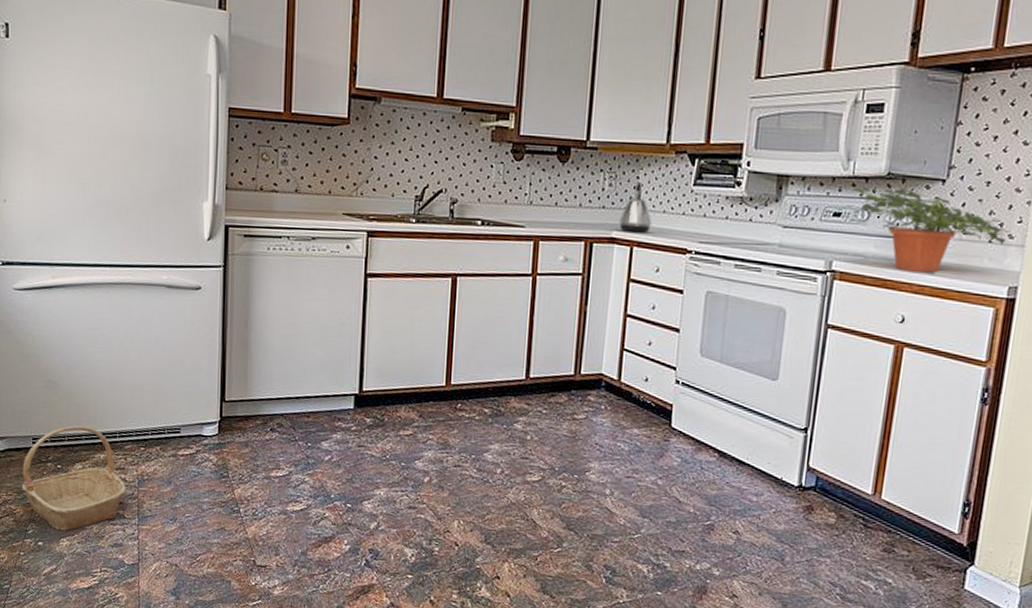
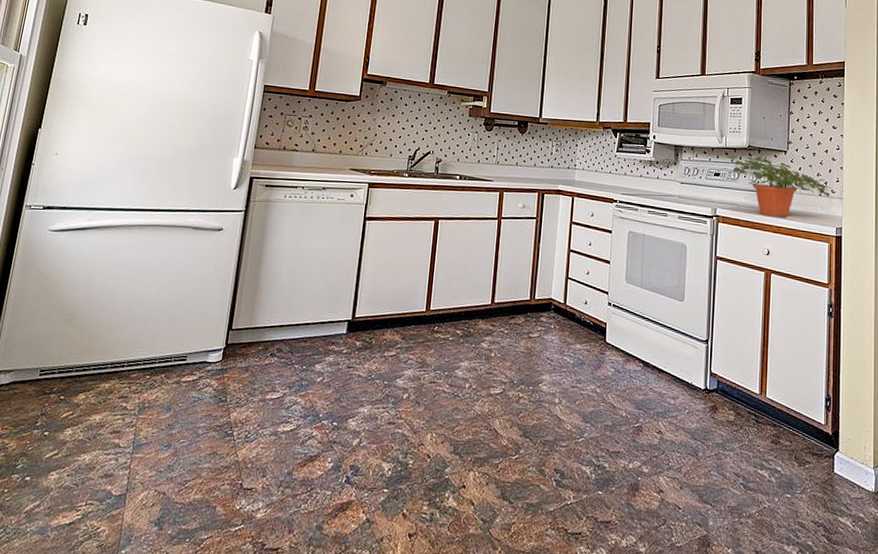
basket: present [21,425,126,531] -> none [19,356,126,464]
kettle: present [618,181,653,233] -> none [563,148,588,187]

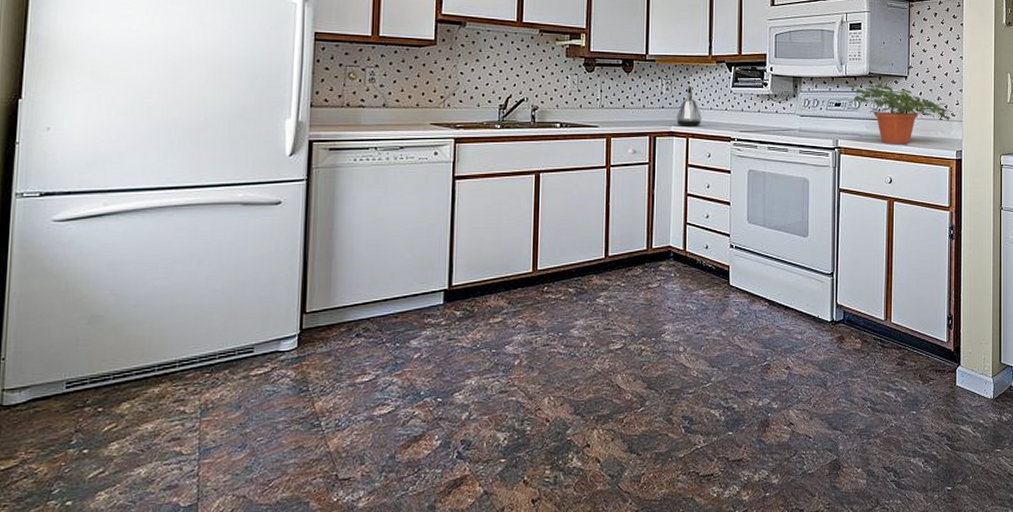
kettle: none [563,148,588,187] -> present [675,85,703,126]

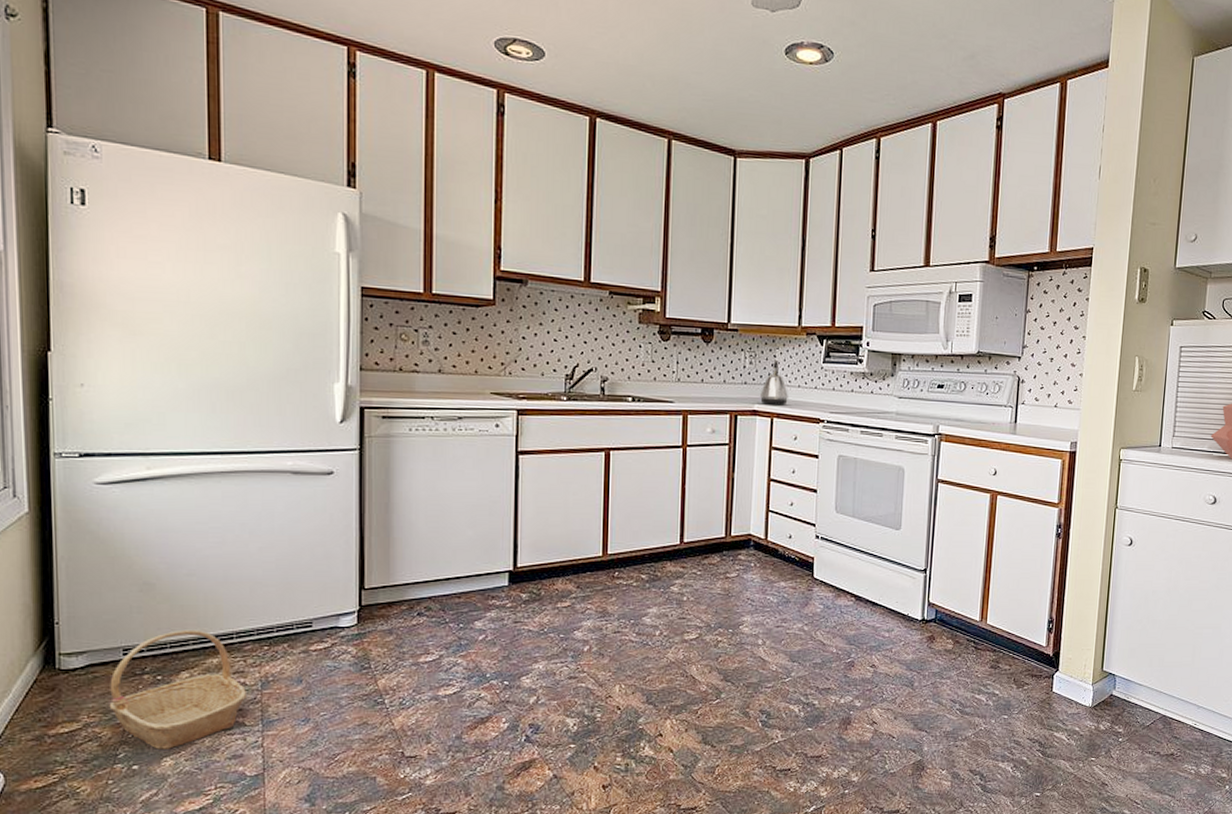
basket: none [47,359,185,483] -> present [109,629,246,749]
potted plant: present [845,82,952,145] -> none [950,362,1069,434]

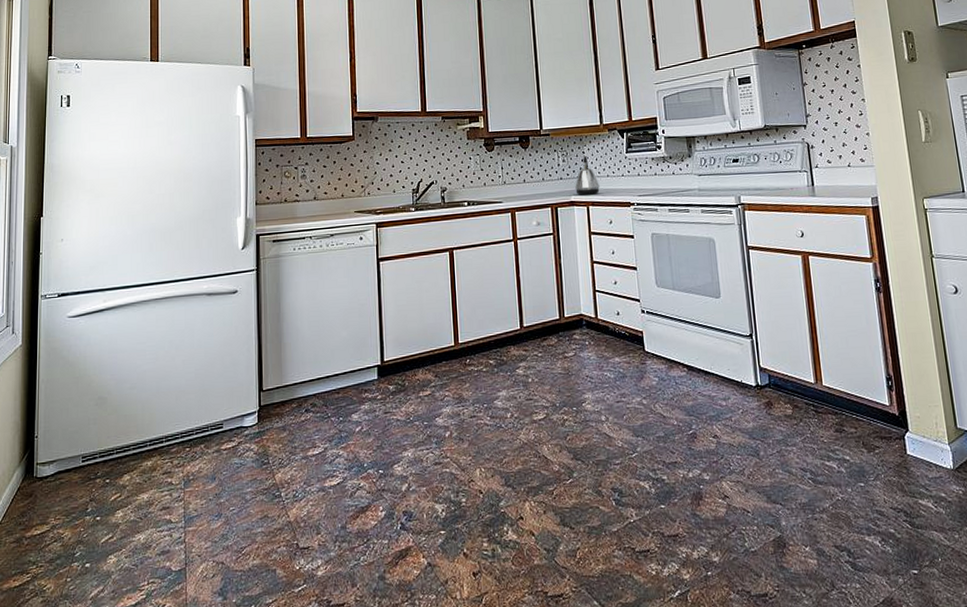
basket: present [109,629,246,749] -> none [70,436,172,548]

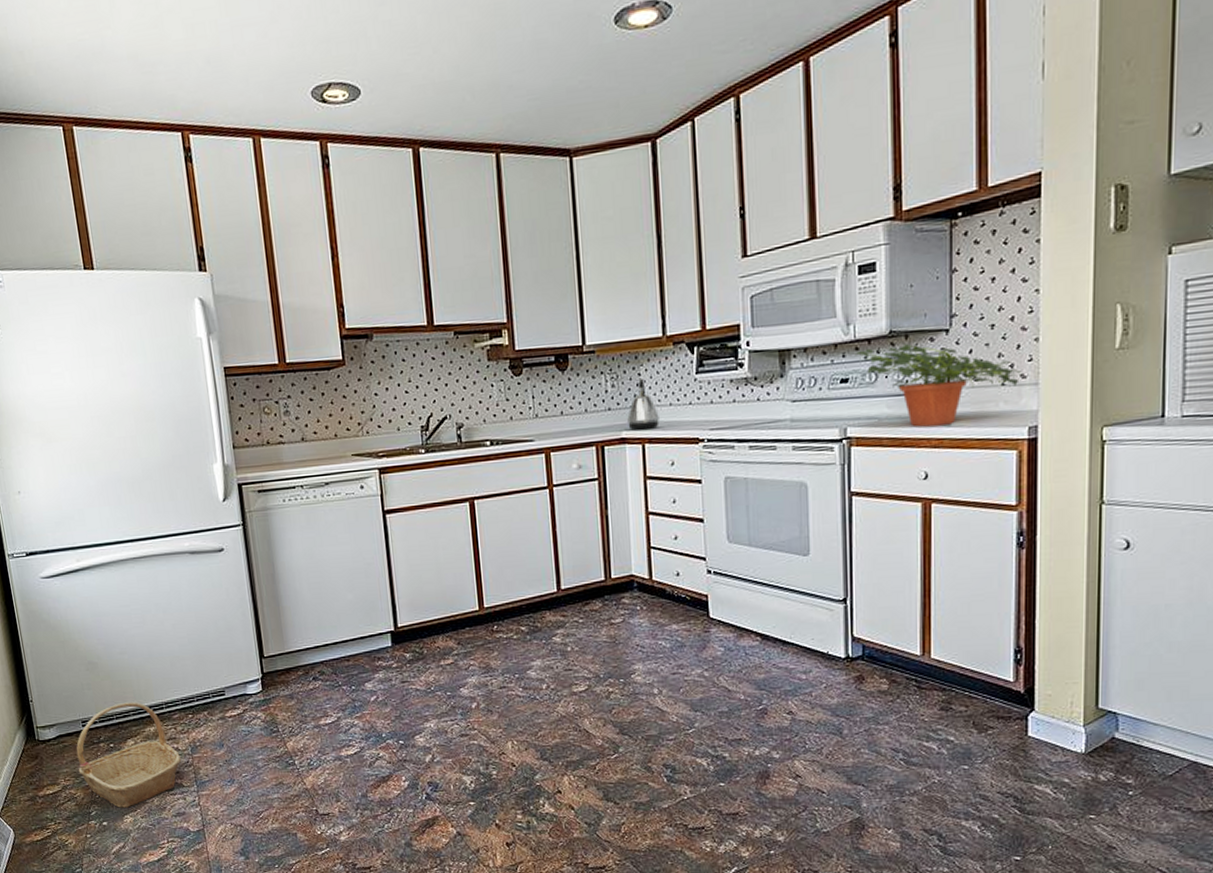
basket: none [70,436,172,548] -> present [76,701,181,808]
potted plant: none [741,134,861,197] -> present [854,343,1022,428]

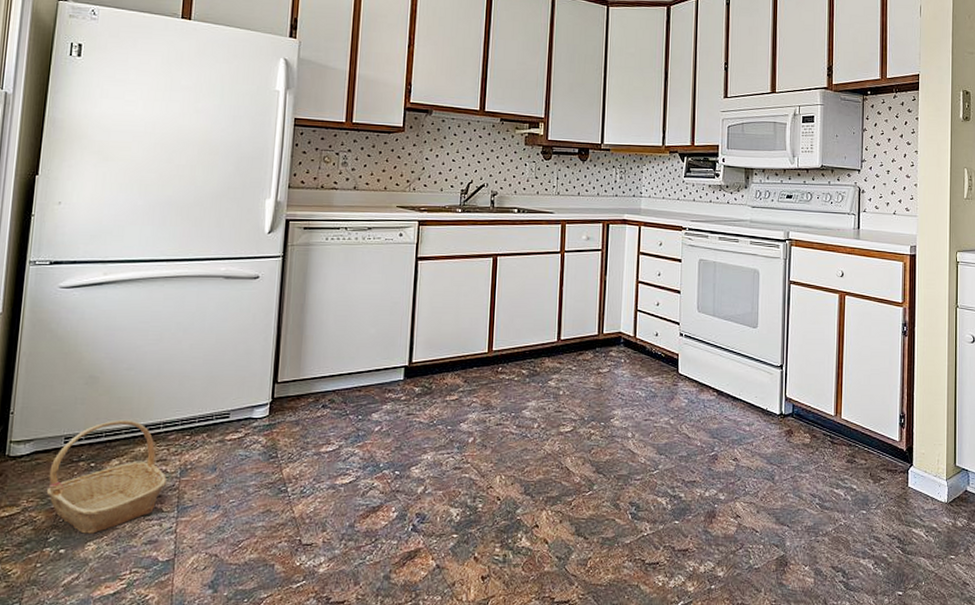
kettle: present [626,378,661,431] -> none [628,174,655,215]
potted plant: present [854,343,1022,428] -> none [797,175,906,239]

